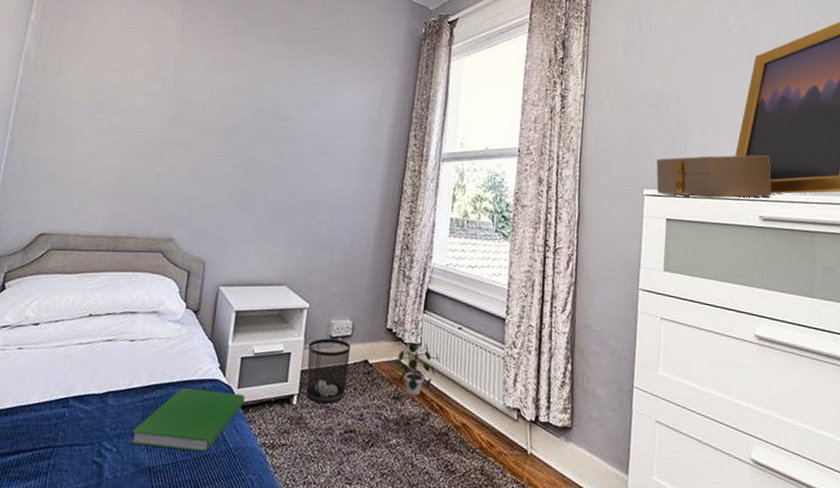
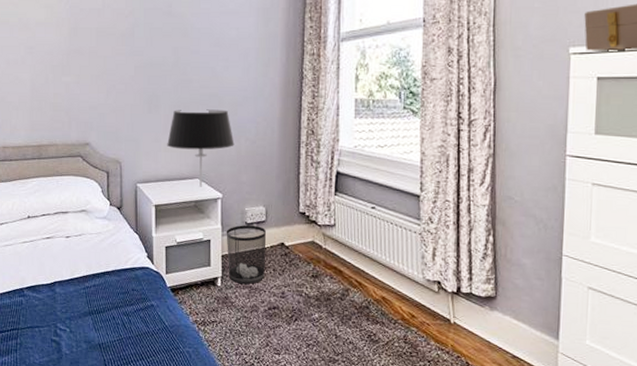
hardcover book: present [130,388,245,453] -> none [79,276,174,330]
table lamp: none [257,212,328,295] -> present [167,109,235,187]
potted plant: present [397,343,440,396] -> none [313,224,355,274]

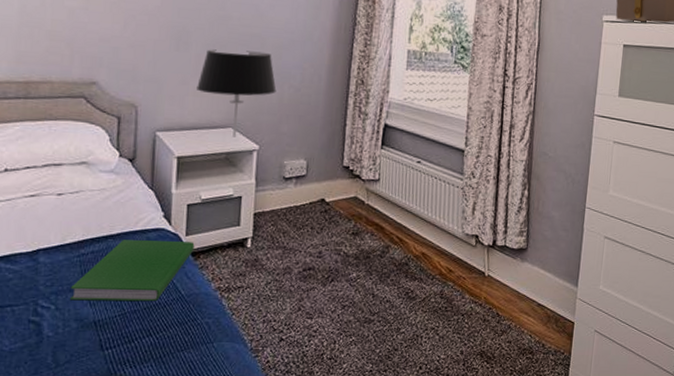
hardcover book: none [79,276,174,330] -> present [70,240,195,302]
waste bin: present [226,225,266,285] -> none [260,180,305,245]

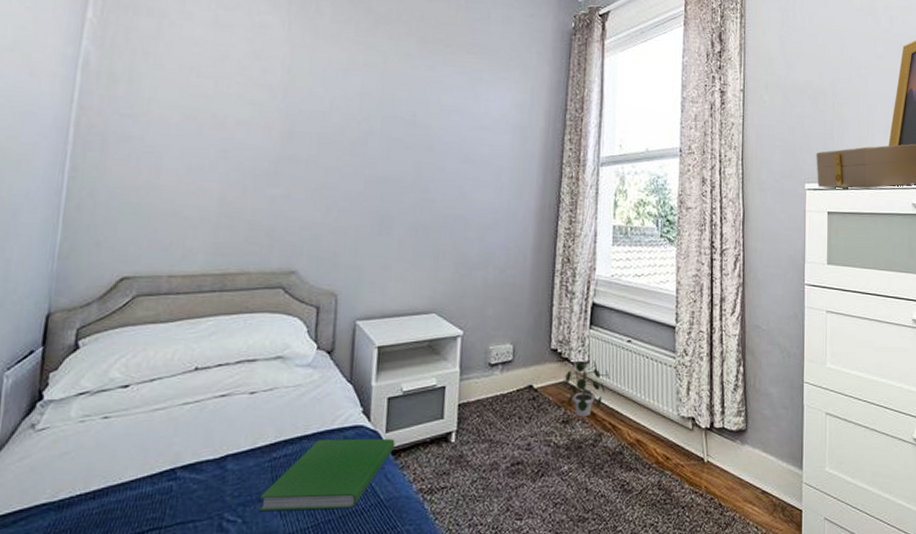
table lamp: present [196,49,277,137] -> none [399,233,481,323]
potted plant: none [355,179,399,231] -> present [565,361,610,417]

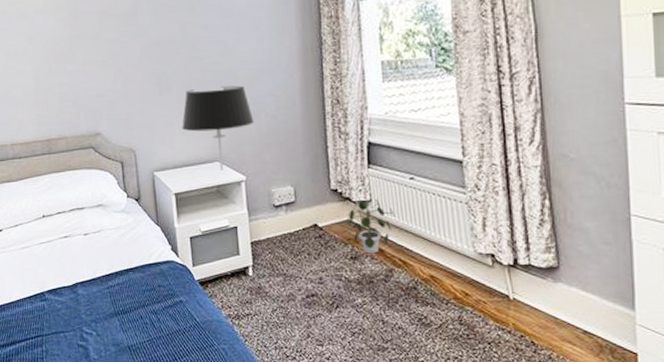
hardcover book: present [259,439,395,512] -> none [105,272,202,329]
table lamp: none [399,233,481,323] -> present [182,85,254,171]

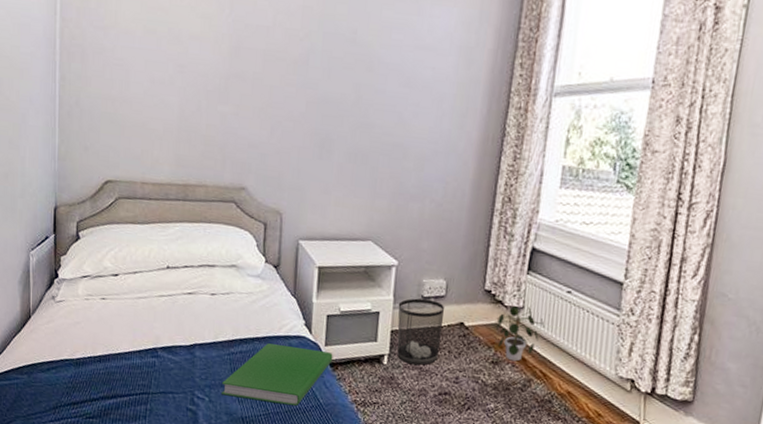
hardcover book: none [105,272,202,329] -> present [221,343,333,406]
table lamp: present [182,85,254,171] -> none [338,158,418,251]
waste bin: none [253,208,299,272] -> present [397,298,444,365]

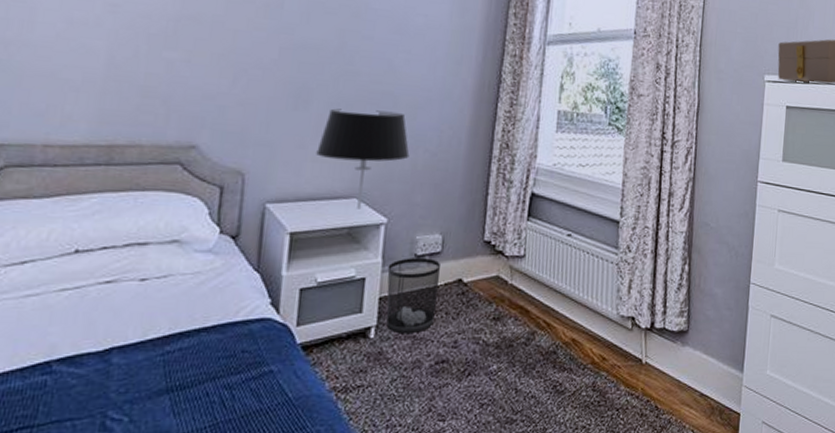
hardcover book: present [221,343,333,406] -> none [149,333,307,410]
table lamp: none [338,158,418,251] -> present [316,108,410,209]
potted plant: present [496,306,545,362] -> none [497,255,547,315]

